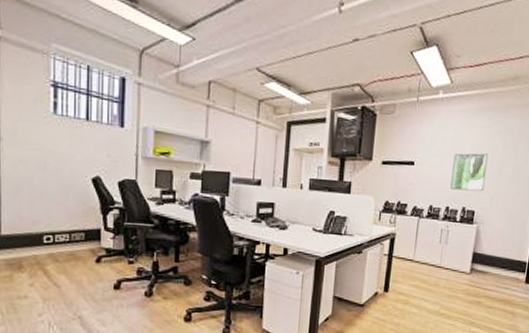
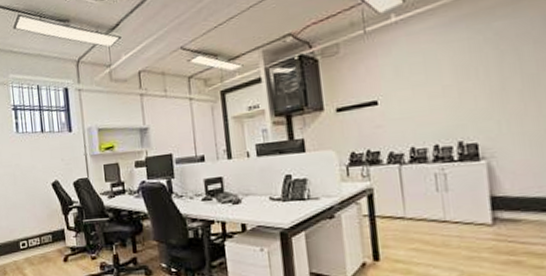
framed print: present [450,153,489,192] -> none [429,70,484,123]

